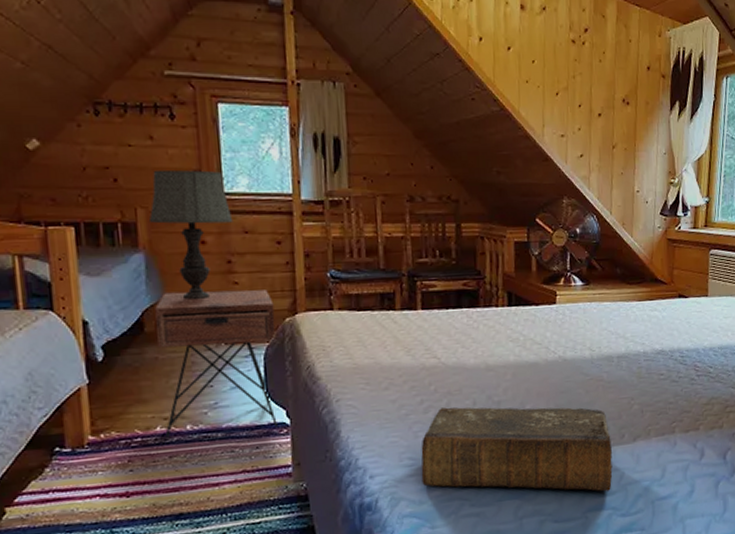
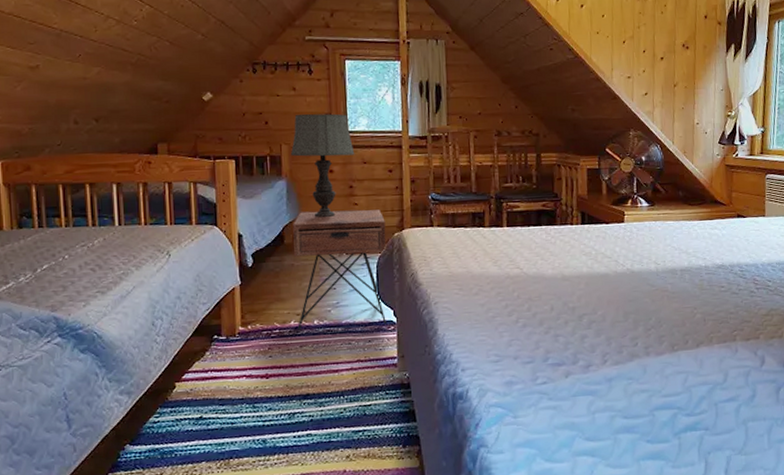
book: present [421,407,613,492] -> none [505,311,678,392]

